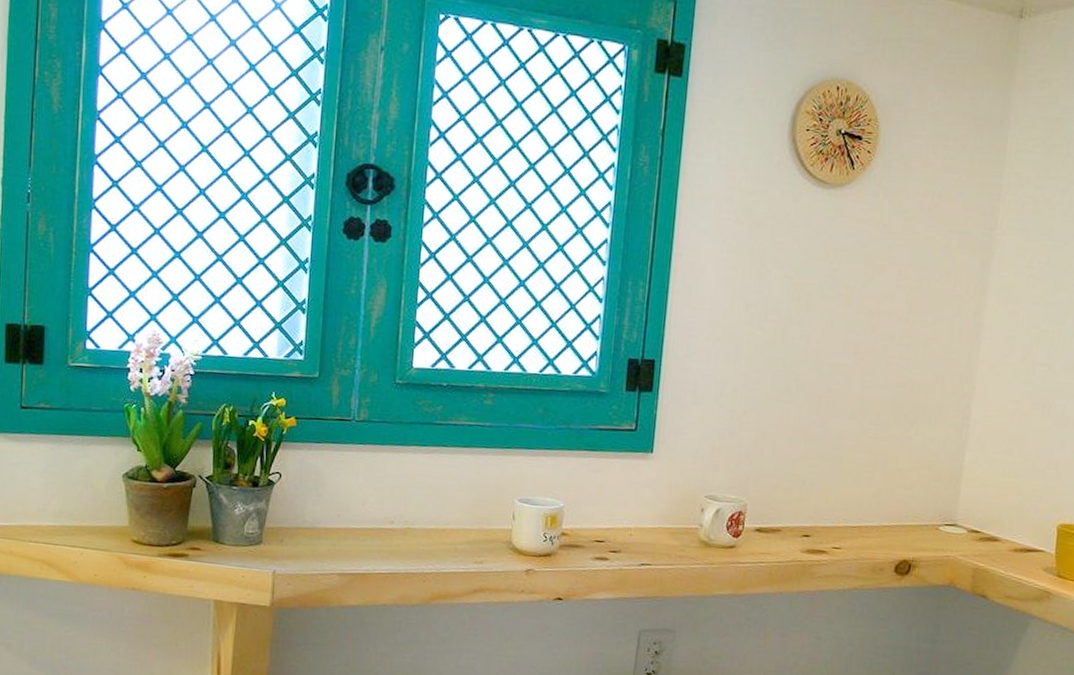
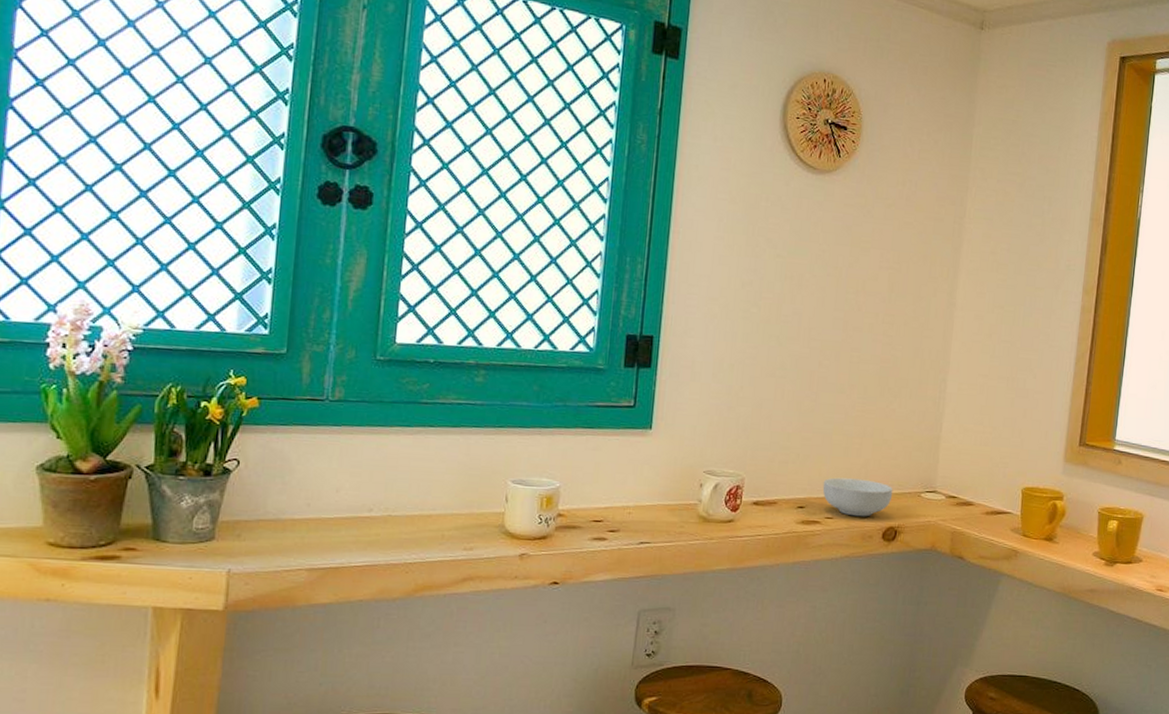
cereal bowl: none [830,506,908,549] -> present [822,477,893,517]

